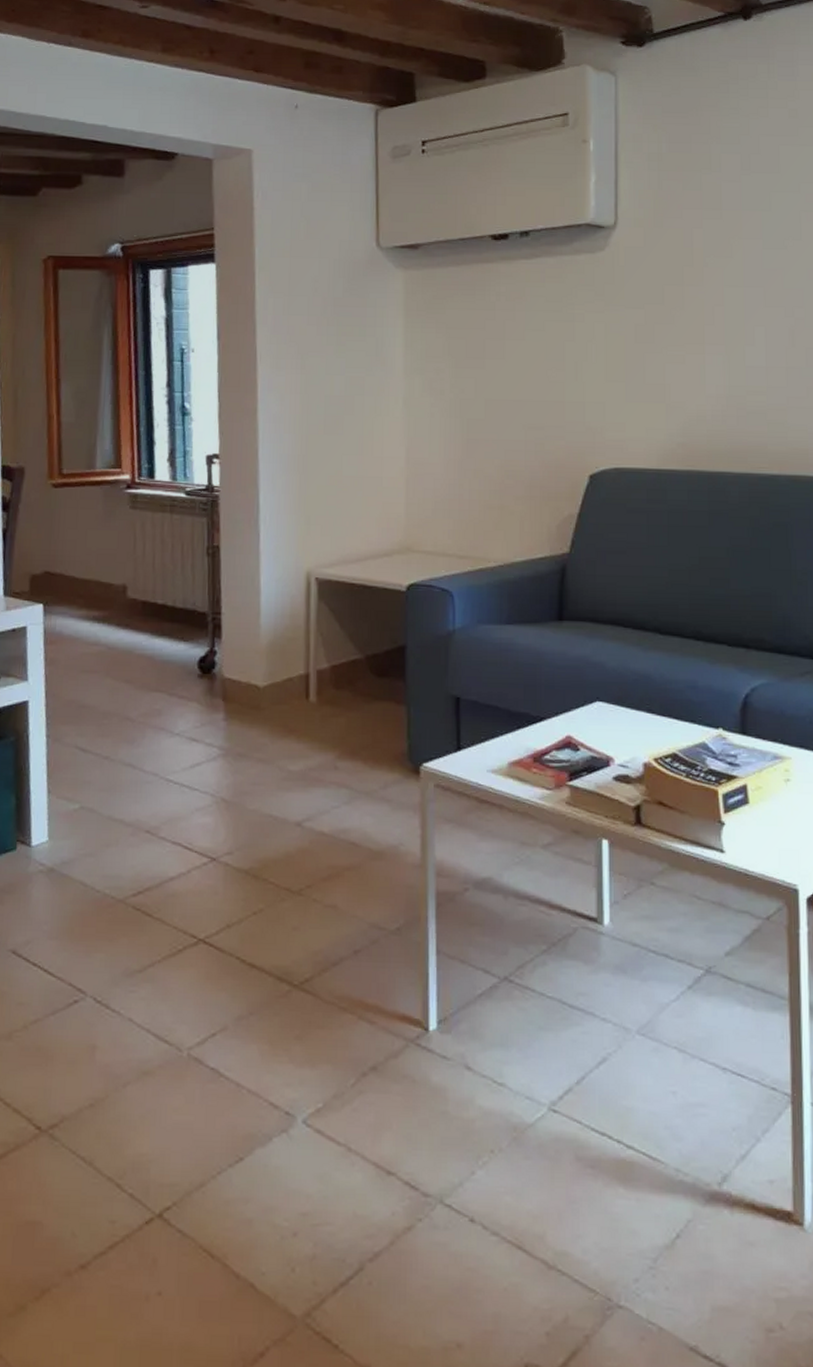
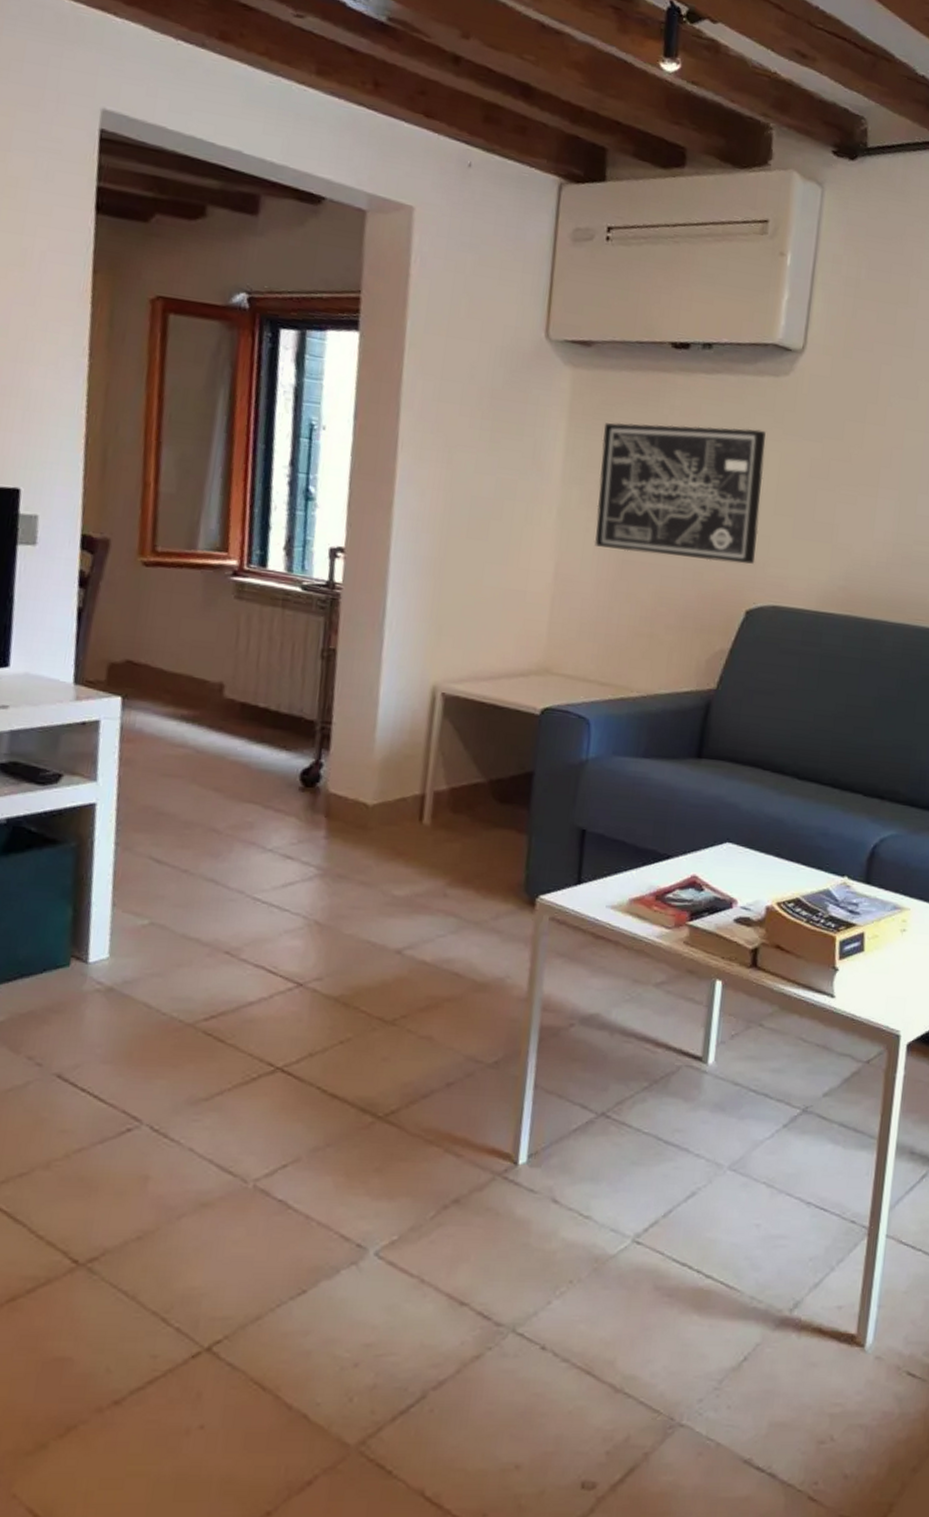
wall art: none [437,304,593,432] -> present [594,422,766,564]

